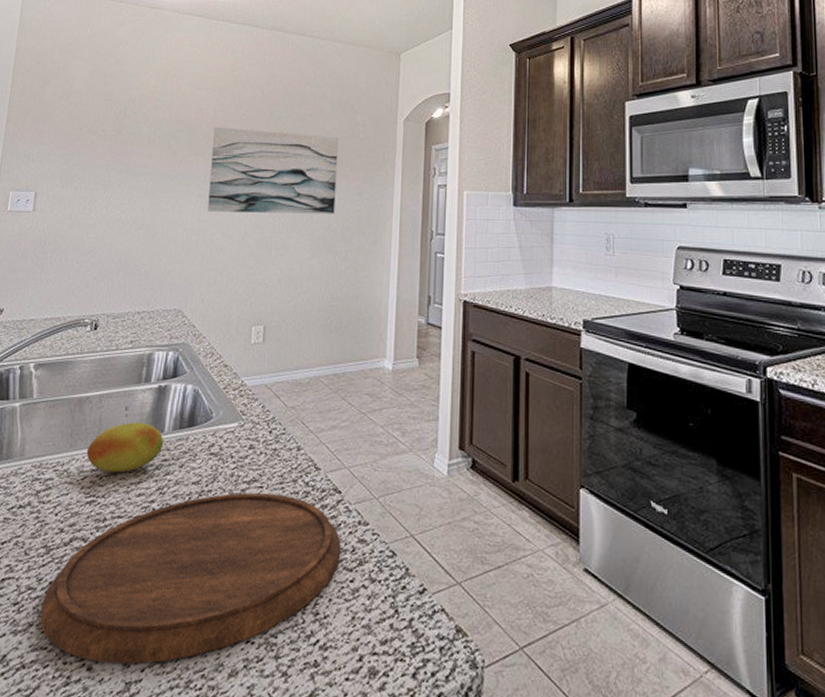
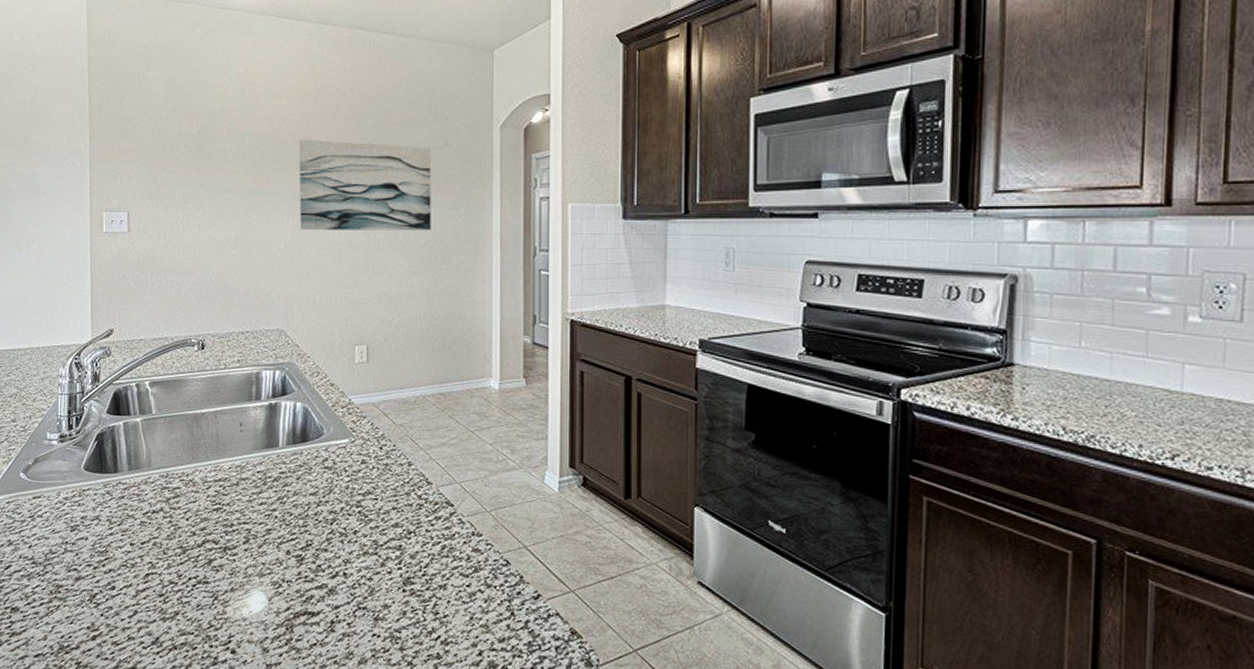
cutting board: present [40,492,341,665] -> none [184,504,457,650]
fruit: present [86,422,164,473] -> none [208,437,280,484]

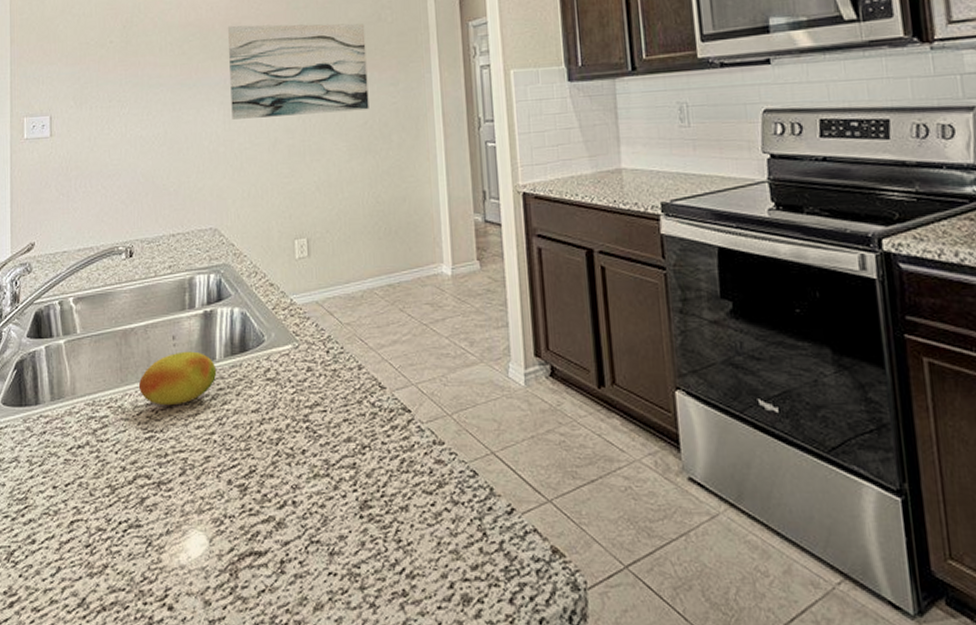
fruit: none [208,437,280,484] -> present [138,351,217,406]

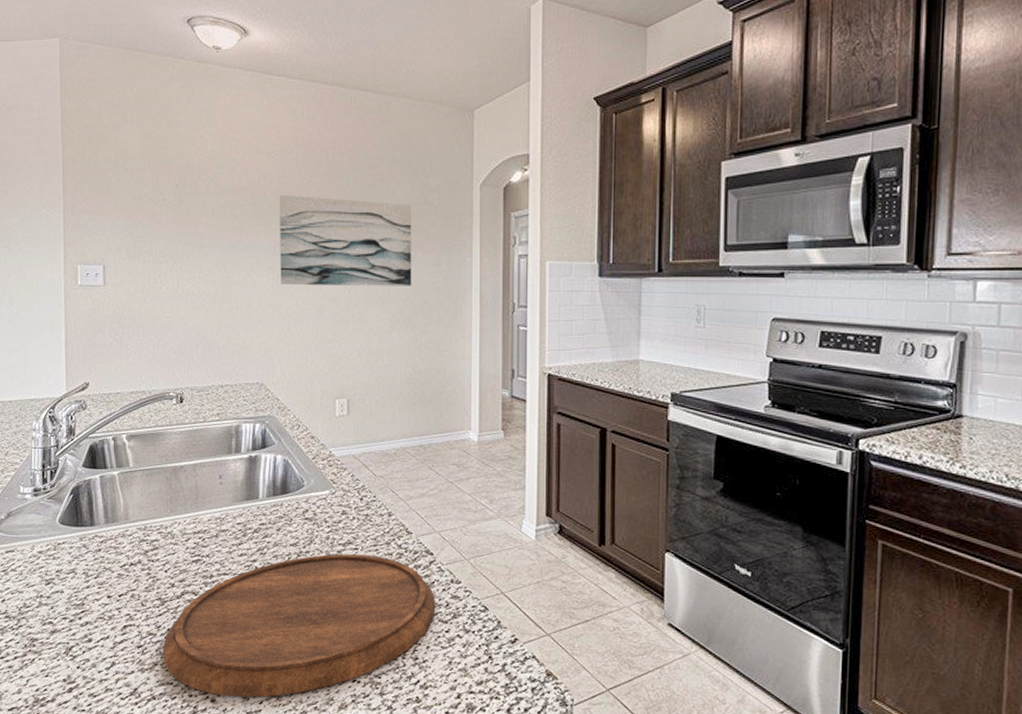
cutting board: none [113,416,418,603] -> present [162,553,436,698]
fruit: present [138,351,217,406] -> none [187,489,260,535]

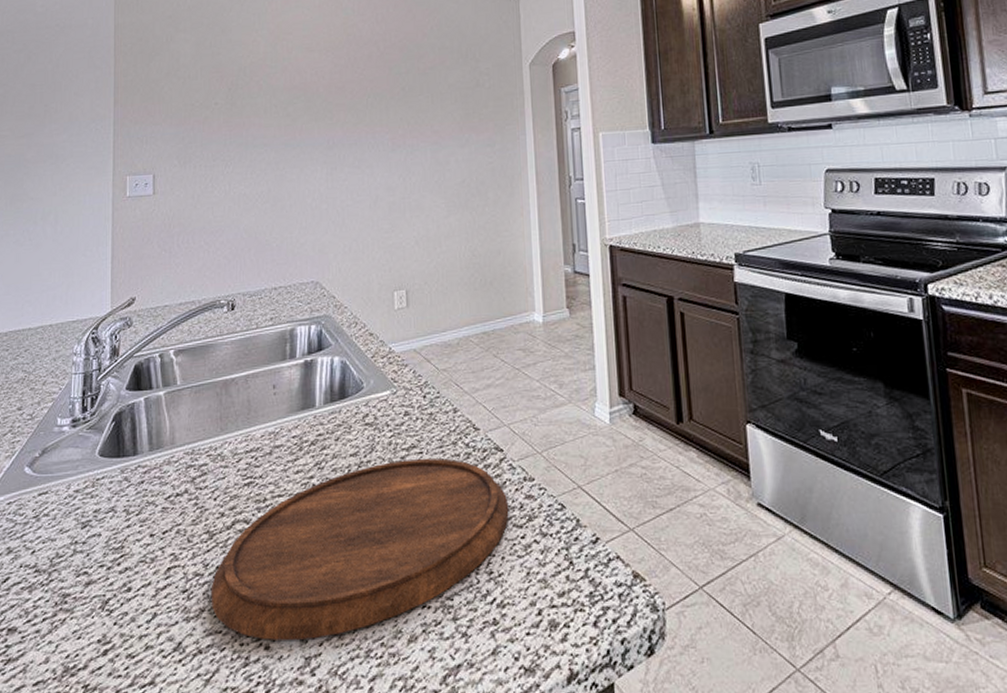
wall art: present [278,194,412,286] -> none [331,88,467,178]

